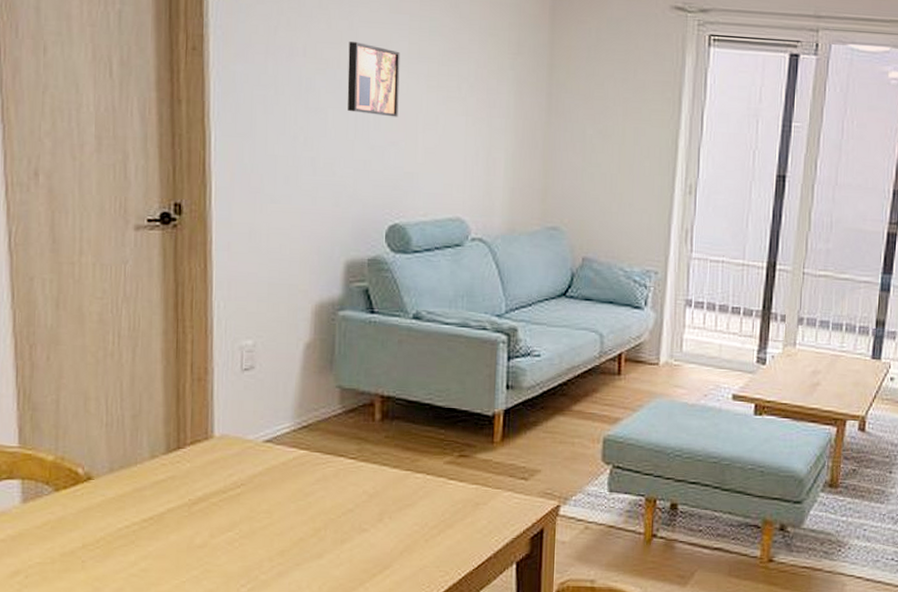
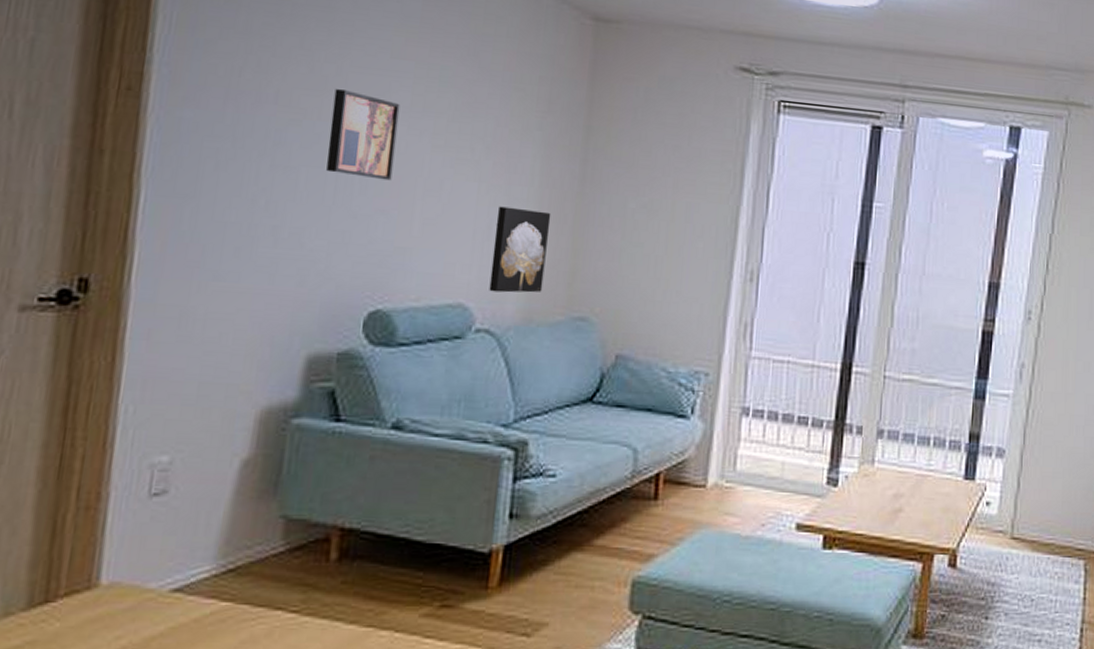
wall art: none [480,136,525,208] -> present [489,206,551,293]

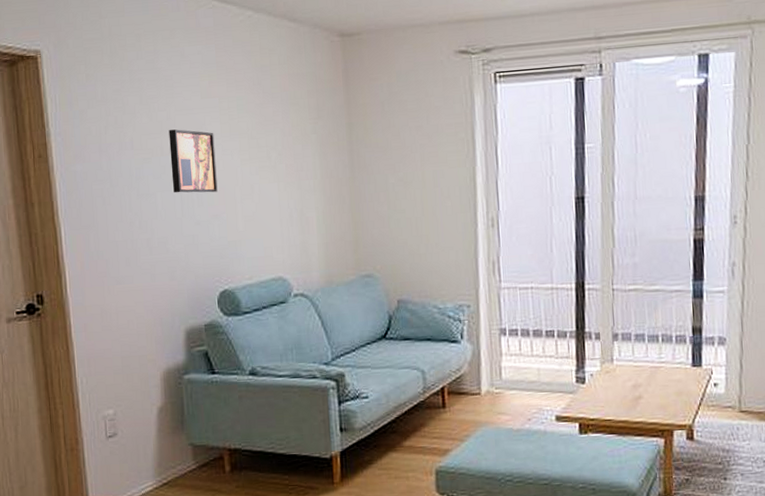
wall art: present [489,206,551,293] -> none [294,197,336,265]

